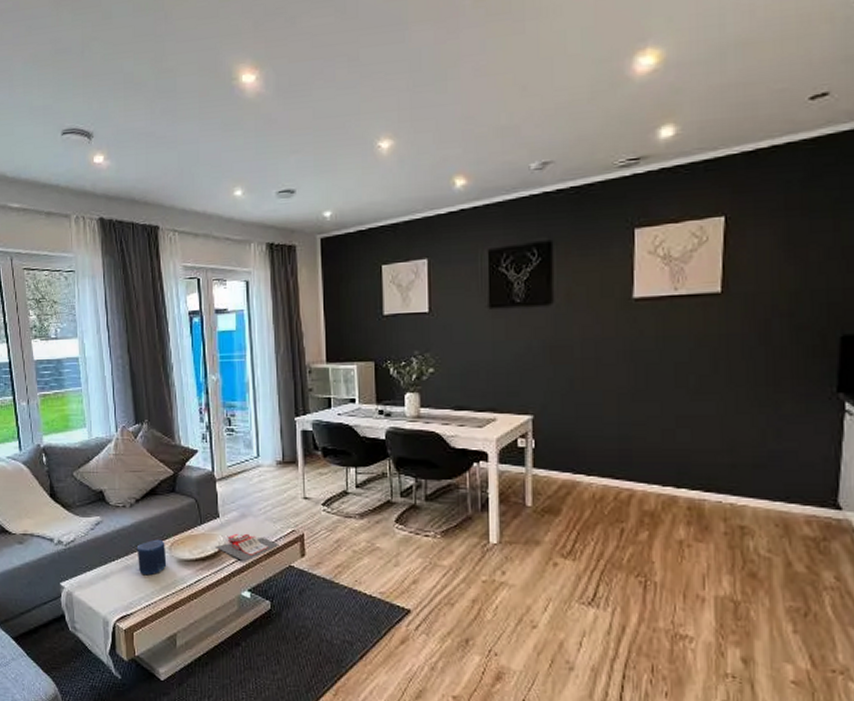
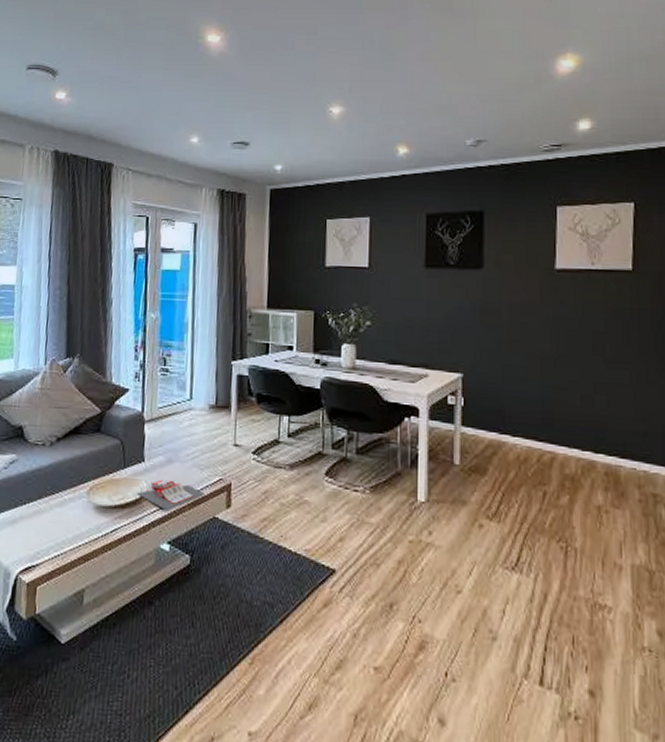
candle: present [137,539,167,576] -> none [51,482,84,522]

